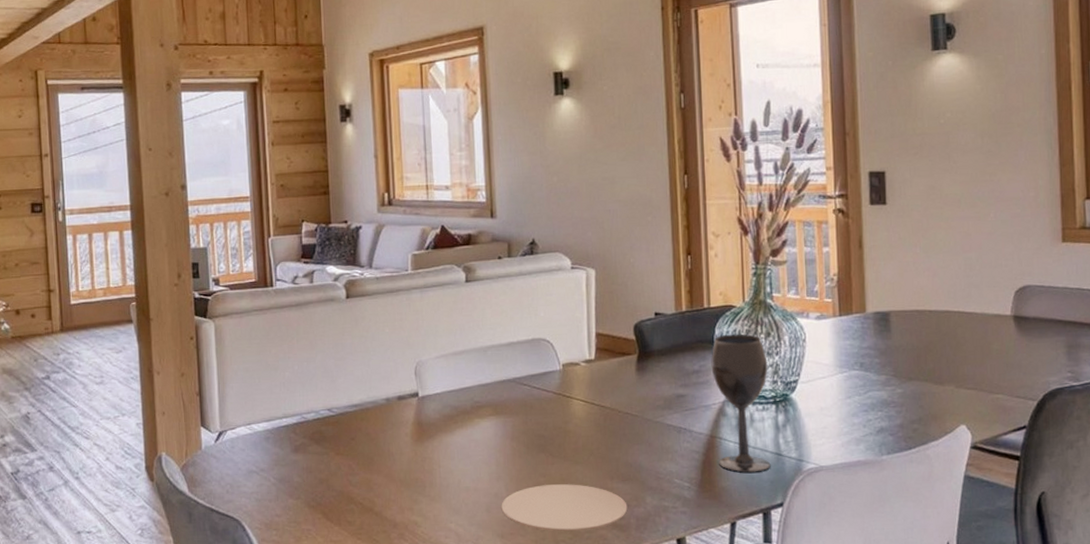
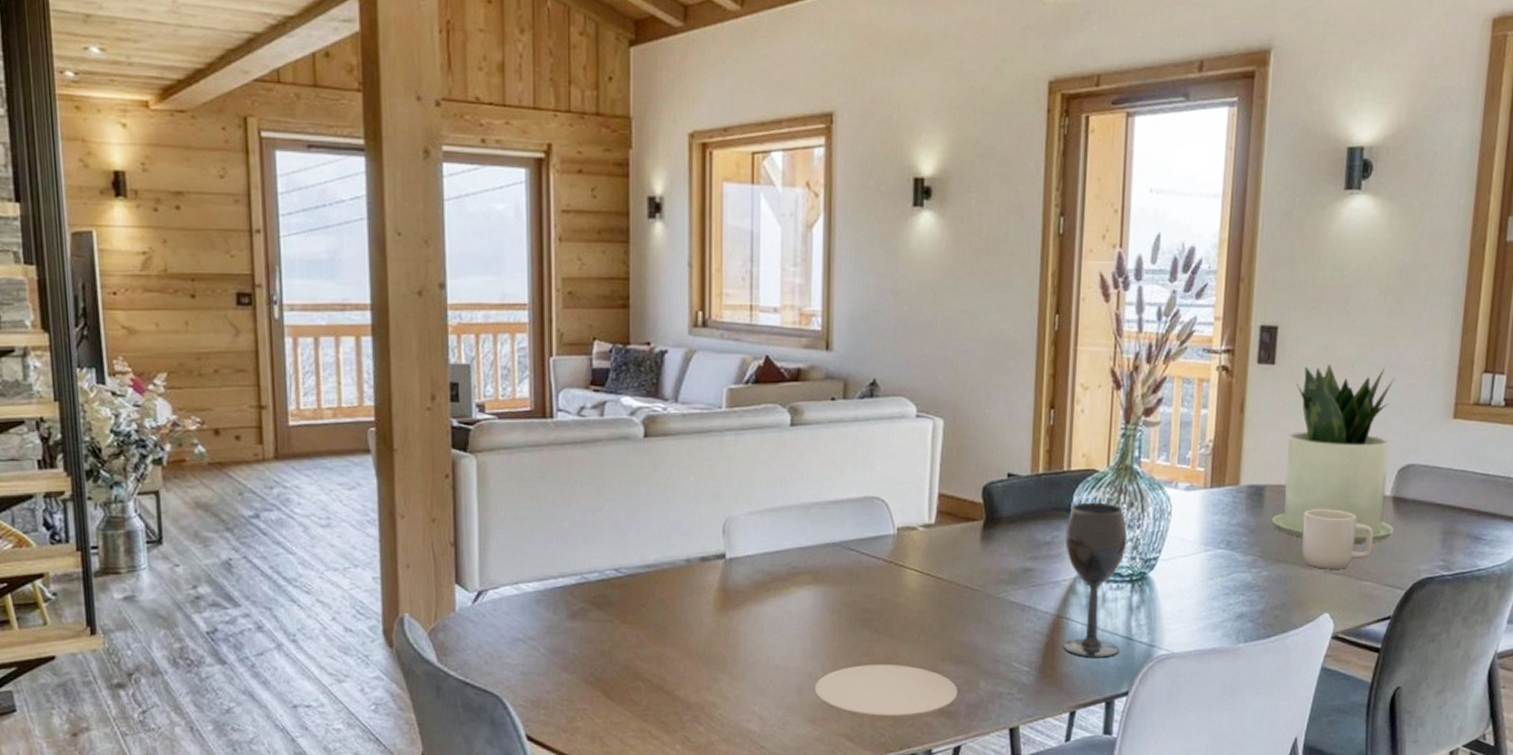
planter: none [900,200,1019,359] -> present [1272,364,1396,542]
mug: none [929,330,1000,385] -> present [1301,509,1374,569]

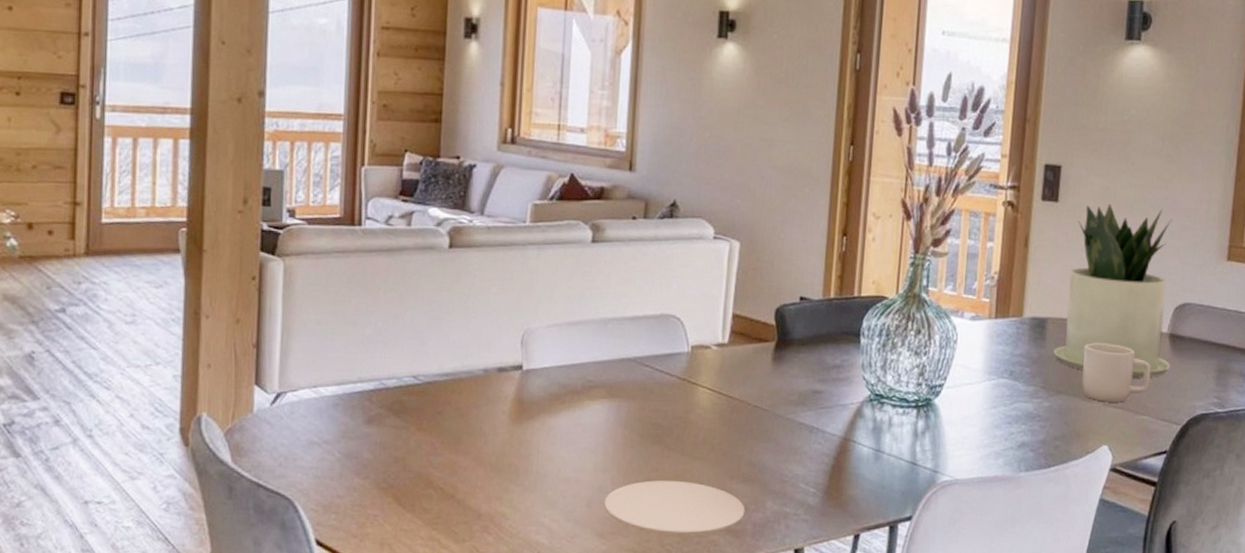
wine glass: present [1063,502,1128,657] -> none [849,328,915,482]

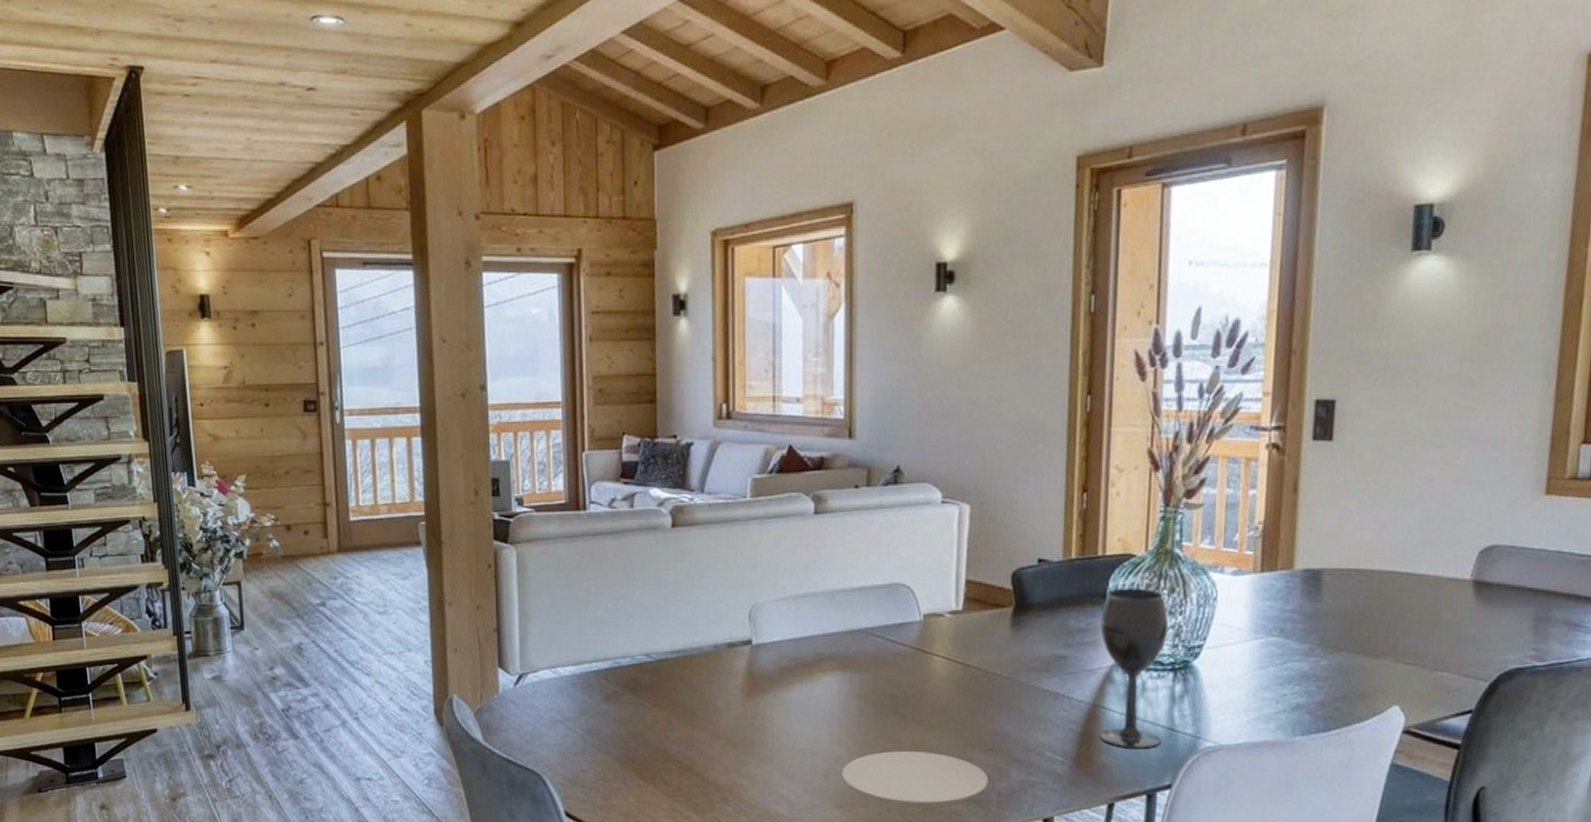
wine glass: none [849,328,915,482] -> present [1100,588,1169,749]
planter: present [1053,204,1173,377] -> none [1331,439,1476,630]
mug: present [1081,343,1151,403] -> none [1365,594,1451,659]

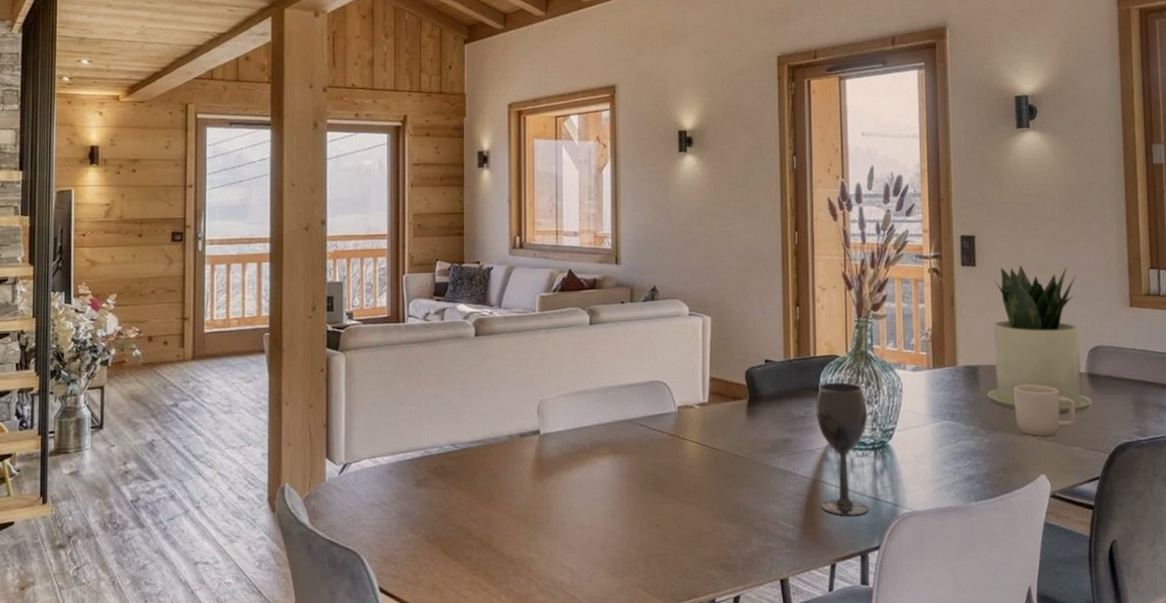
plate: present [841,751,989,805] -> none [615,524,735,571]
planter: none [1331,439,1476,630] -> present [987,265,1093,413]
mug: none [1365,594,1451,659] -> present [1013,385,1076,436]

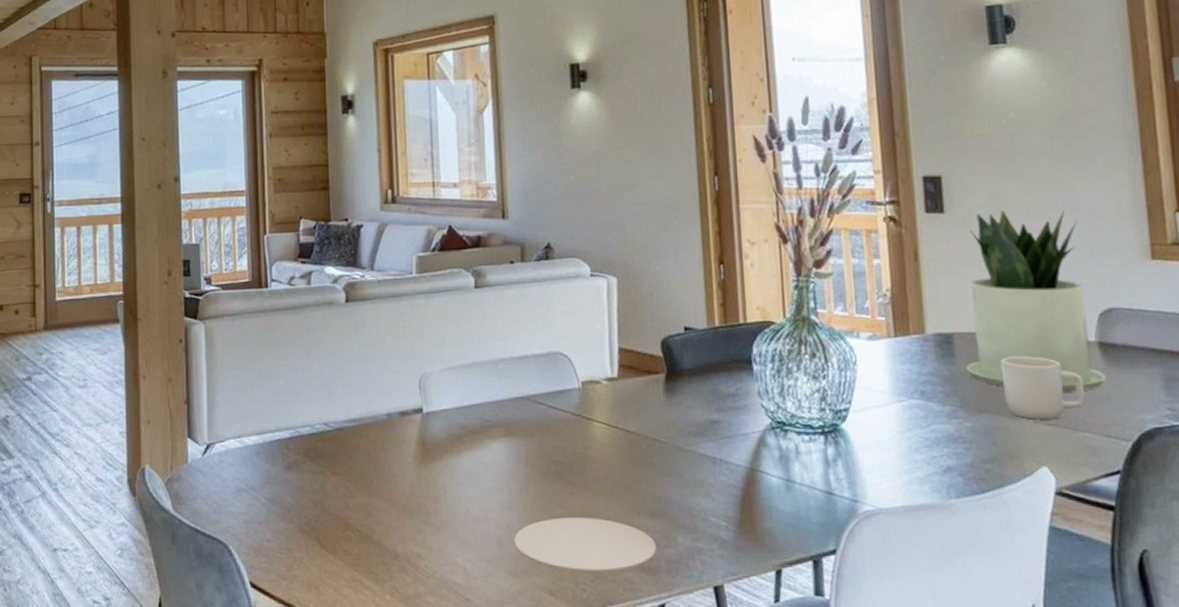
plate: none [615,524,735,571] -> present [514,518,657,573]
wine glass: present [816,382,869,516] -> none [748,353,821,513]

